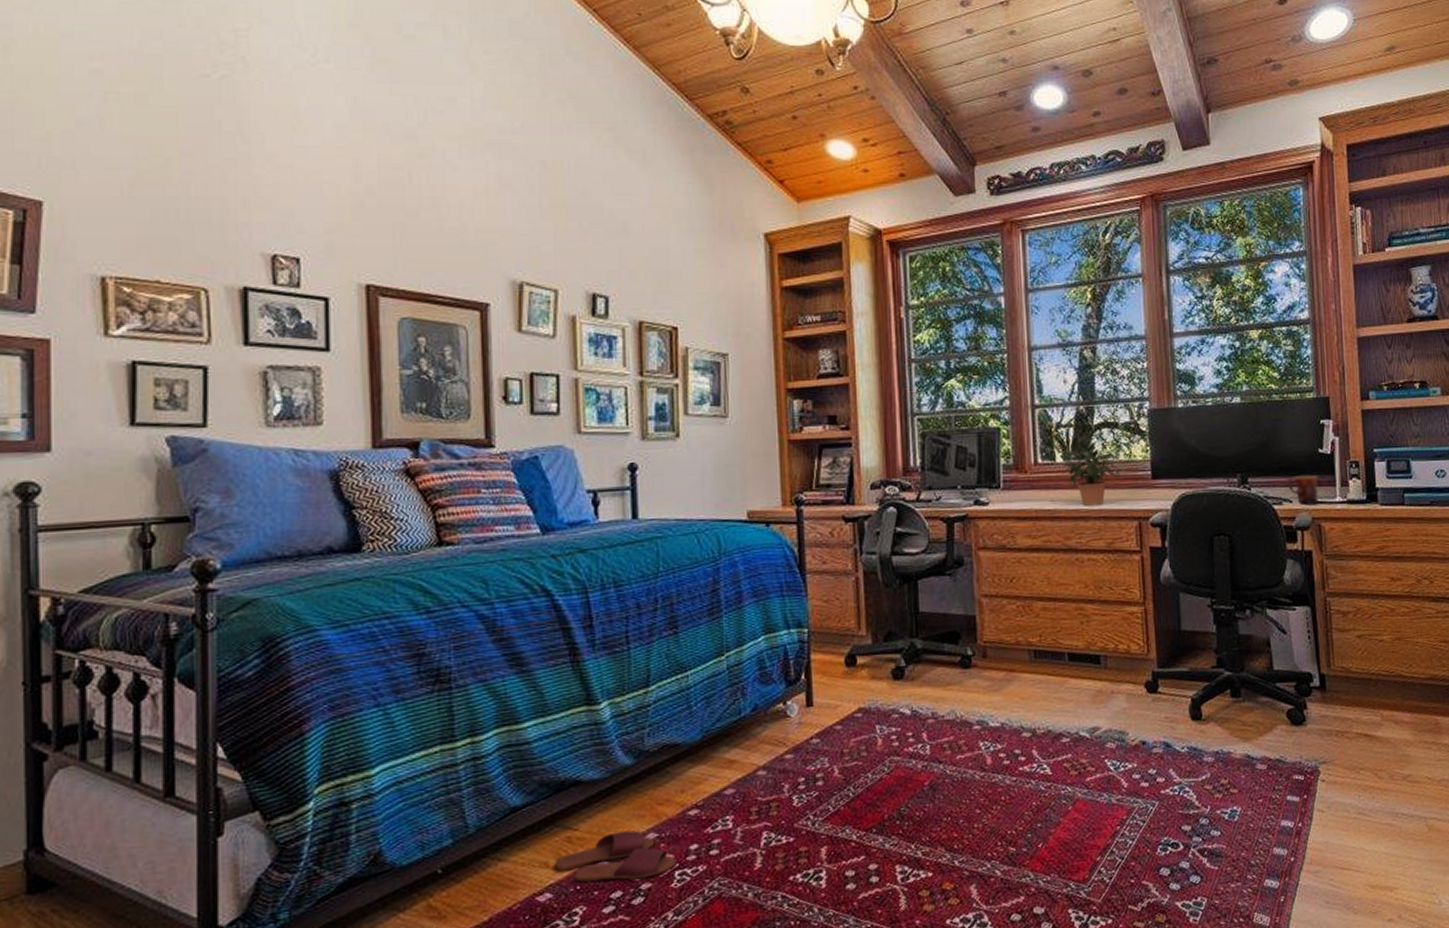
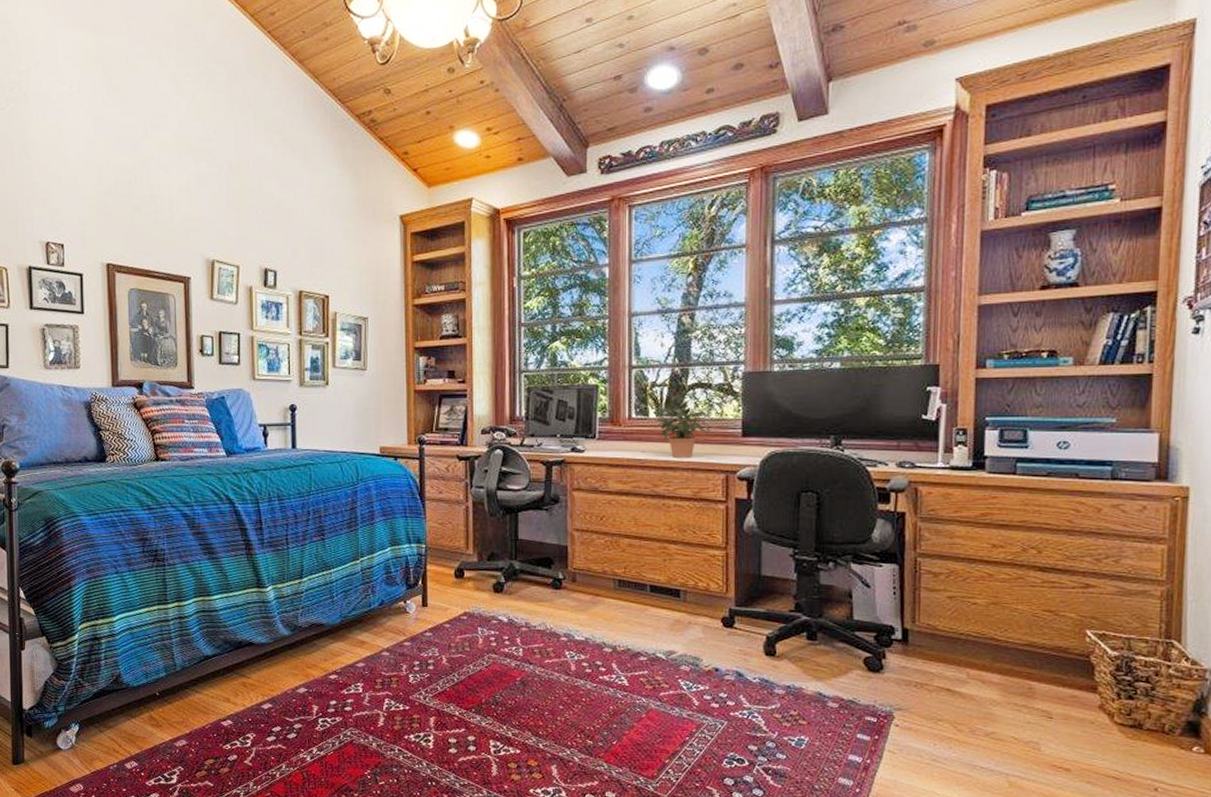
slippers: present [555,830,677,882] -> none [234,683,320,720]
mug: present [1287,475,1318,504] -> none [884,440,919,468]

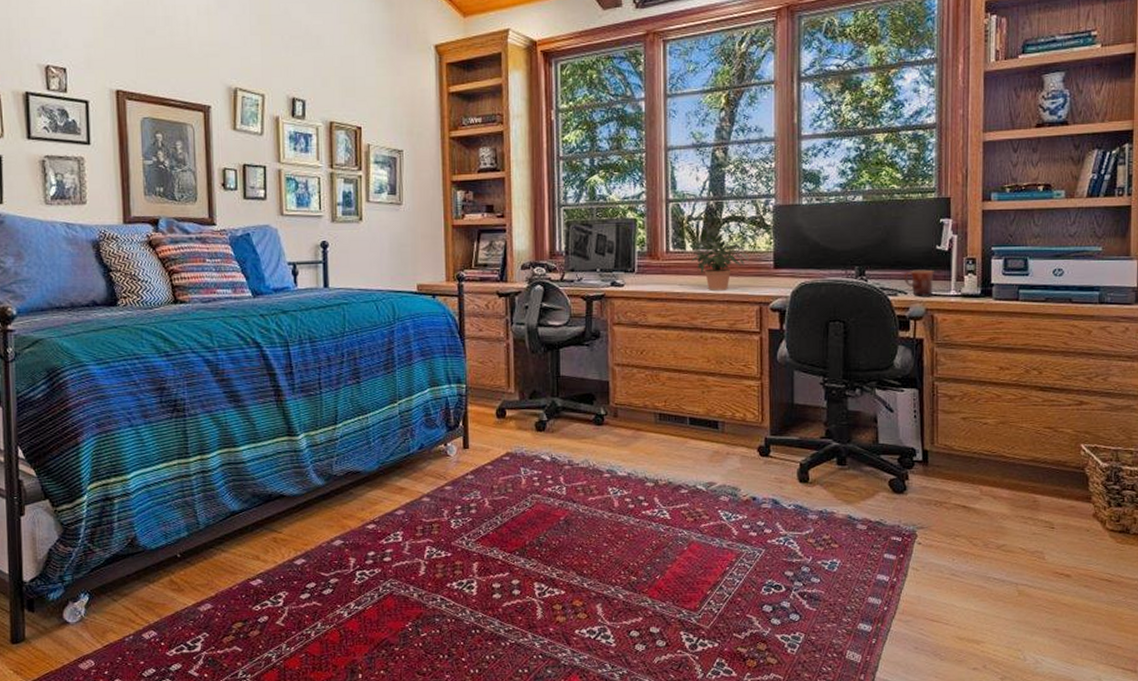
mug: none [884,440,919,468] -> present [904,269,934,296]

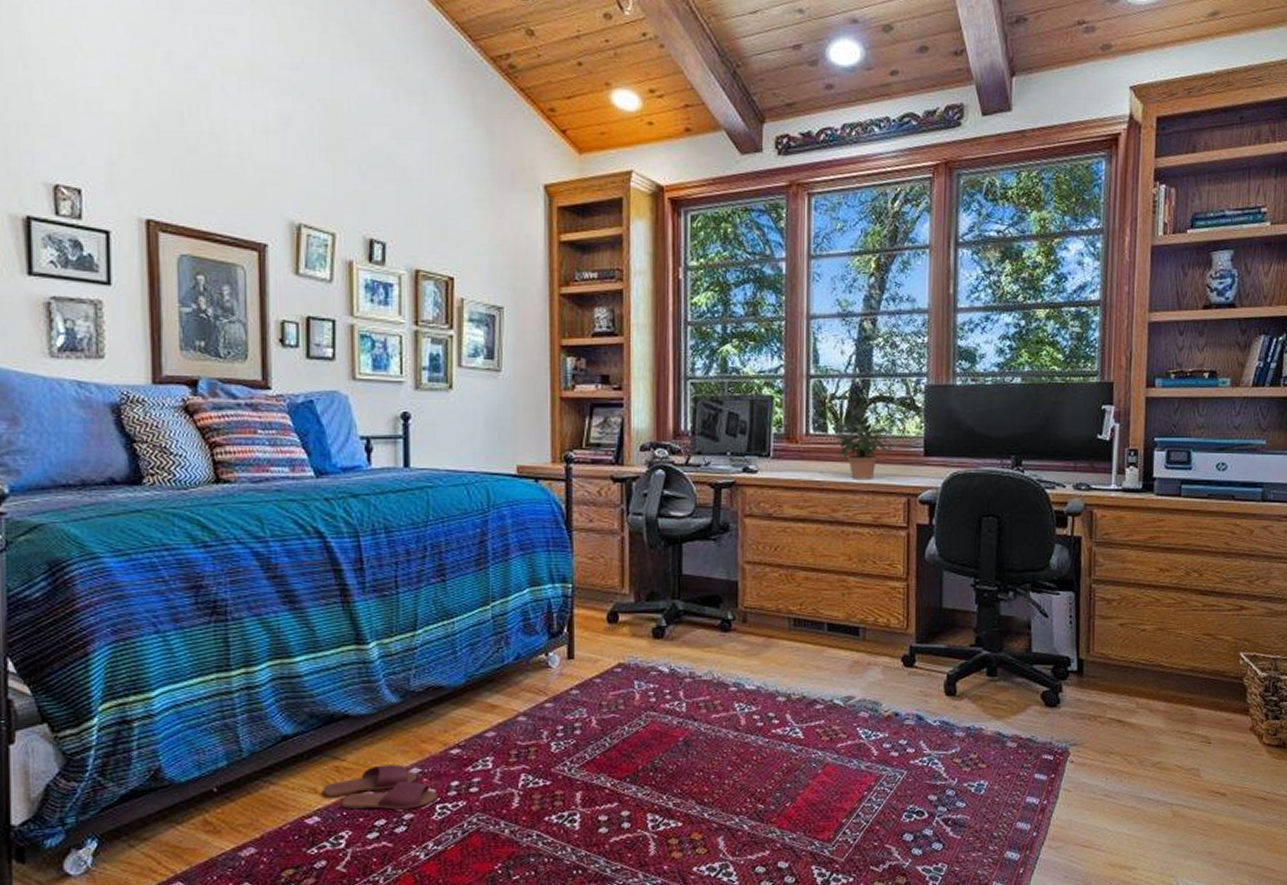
slippers: none [264,537,358,575] -> present [323,764,438,810]
mug: present [904,269,934,296] -> none [1062,460,1095,490]

